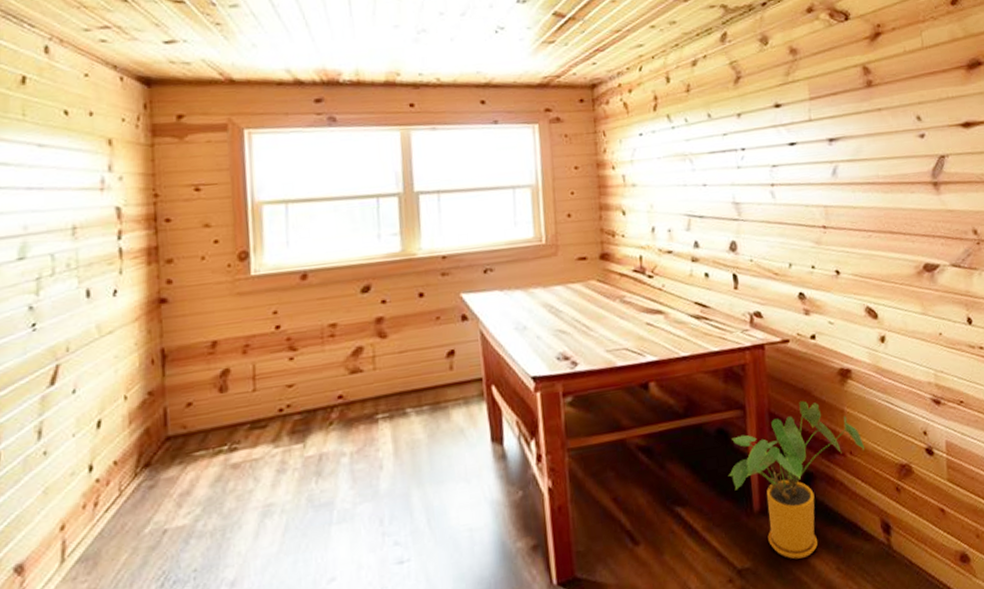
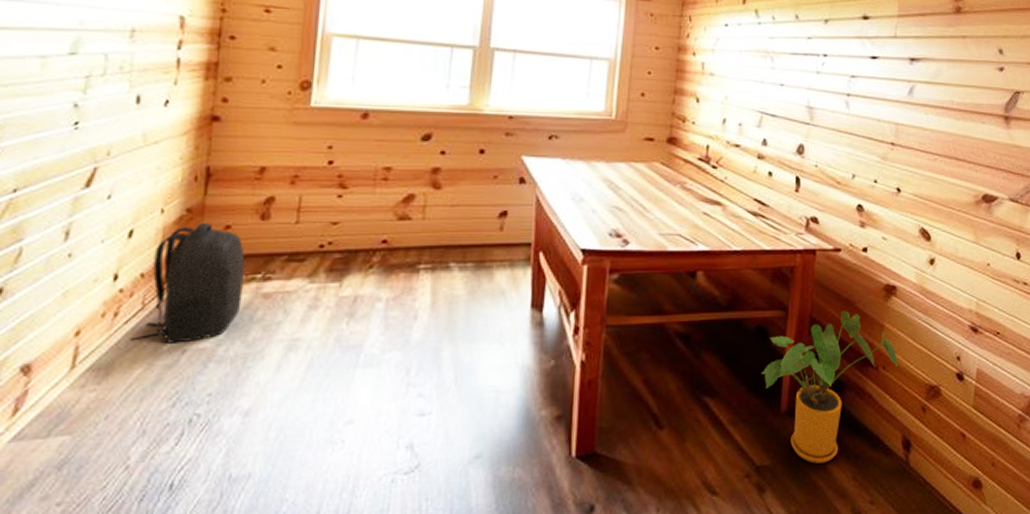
backpack: none [112,402,213,529] -> present [130,222,245,344]

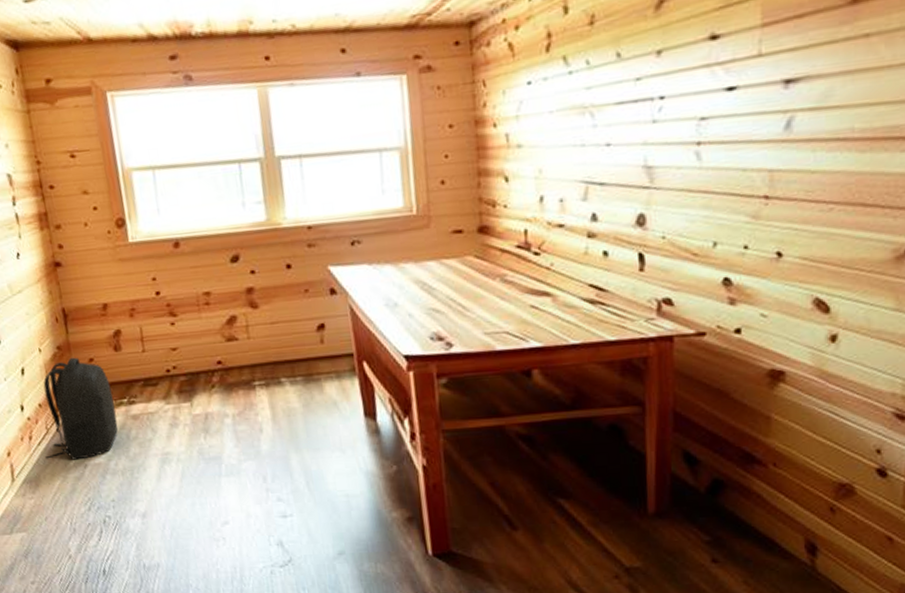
house plant: present [762,310,899,464] -> none [621,402,794,566]

